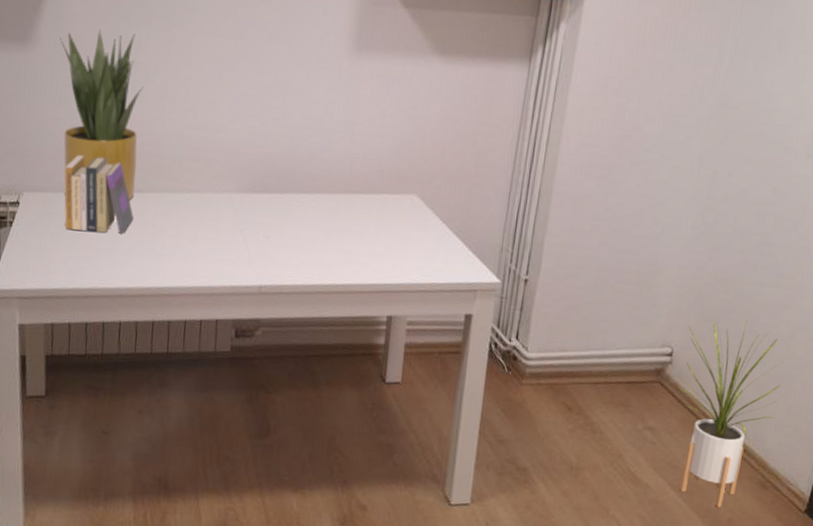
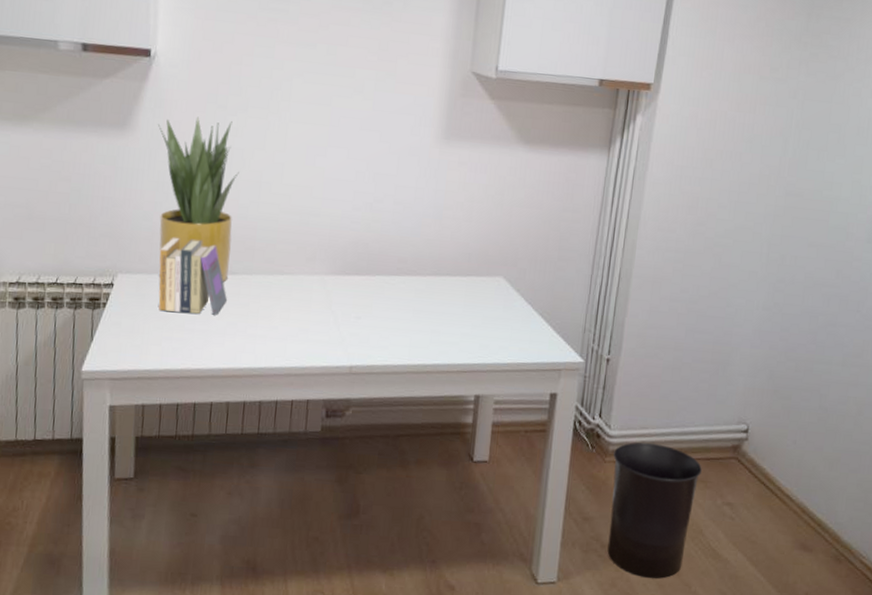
waste bin: none [522,364,623,502] -> present [607,442,702,579]
house plant: present [678,320,791,508] -> none [754,397,859,582]

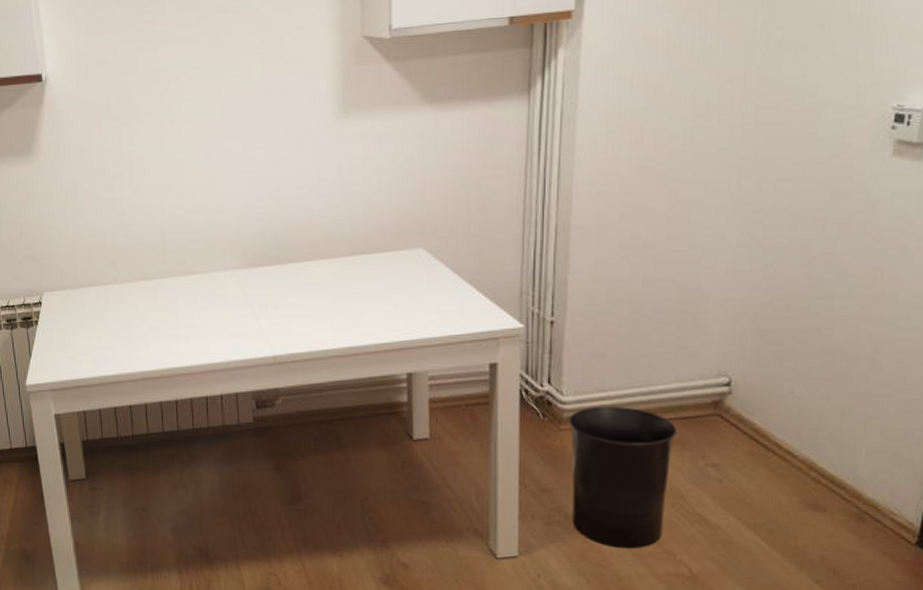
planter: present [158,116,239,283] -> none [59,131,144,289]
books: present [159,238,228,315] -> none [77,250,147,323]

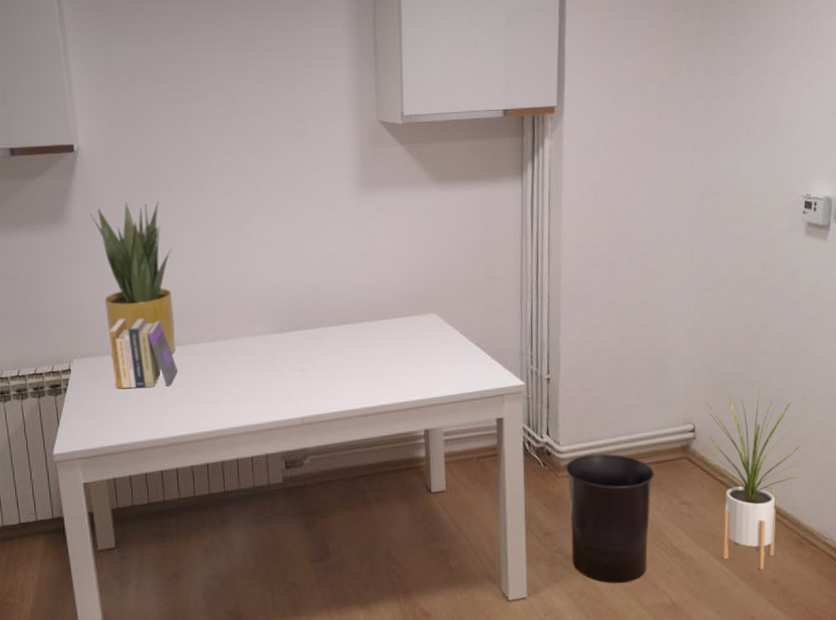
planter: none [59,131,144,289] -> present [90,201,175,355]
books: none [77,250,147,323] -> present [108,317,179,389]
house plant: none [742,338,877,545] -> present [705,388,805,570]

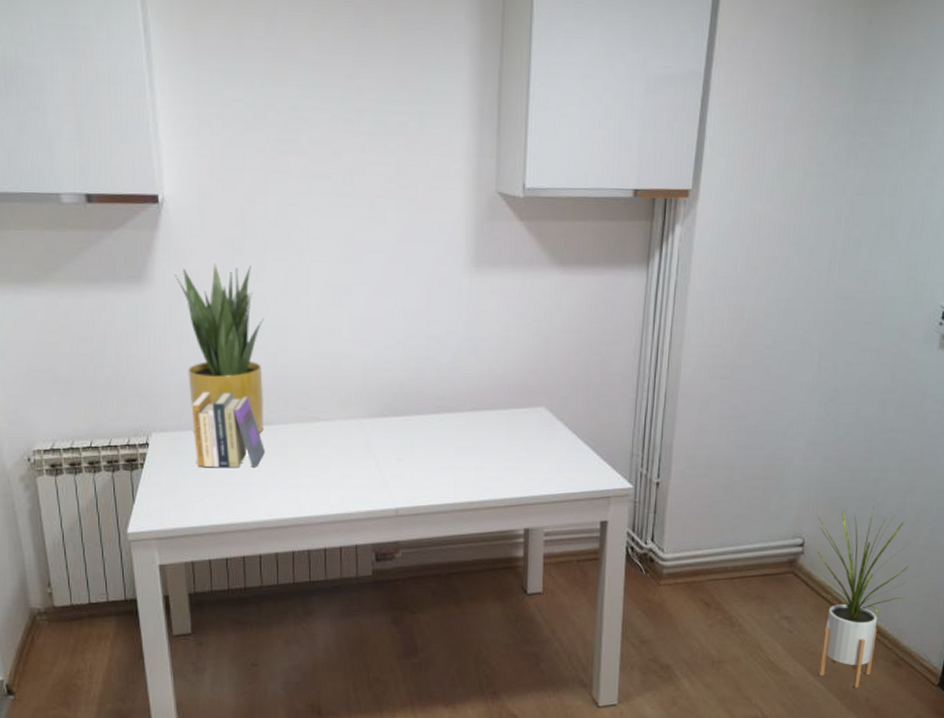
waste bin: present [566,453,654,583] -> none [666,563,758,694]

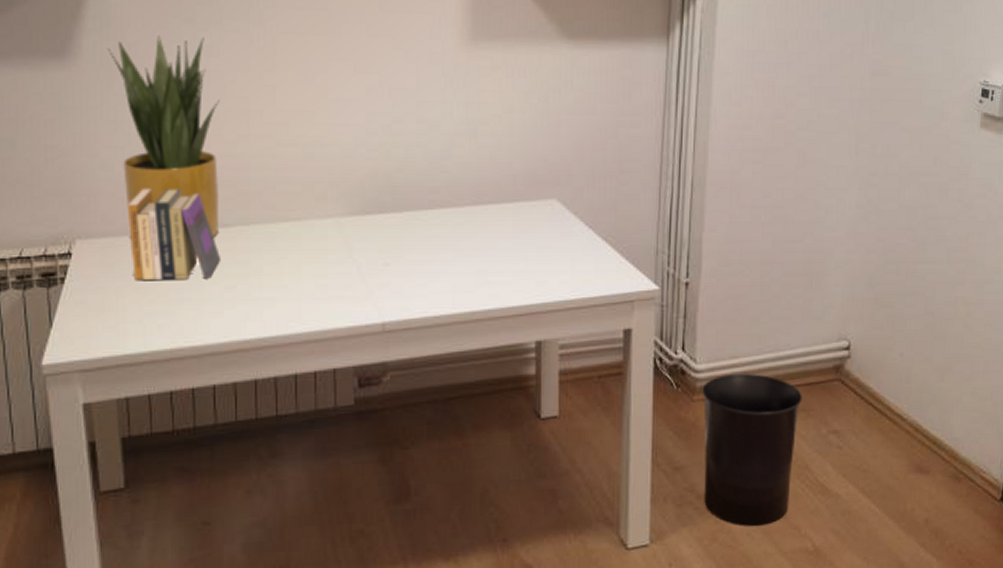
waste bin: none [666,563,758,694] -> present [702,373,802,526]
house plant: present [811,505,917,688] -> none [859,301,970,509]

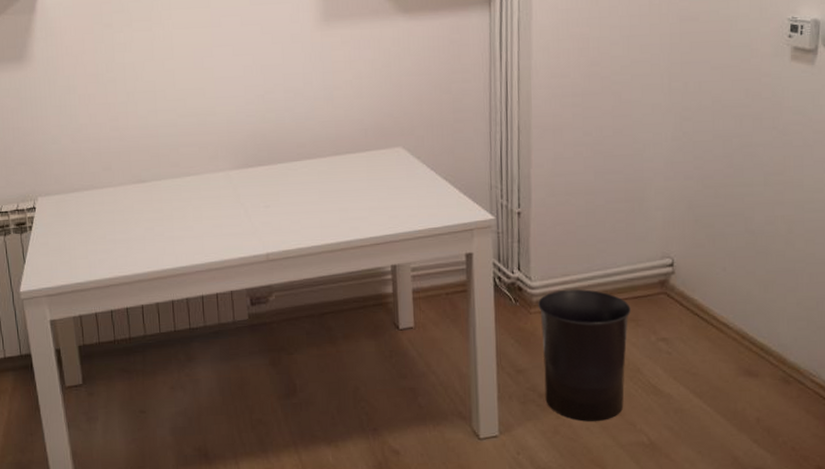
planter: present [108,35,220,238] -> none [52,38,139,192]
books: present [127,188,222,281] -> none [72,154,142,227]

